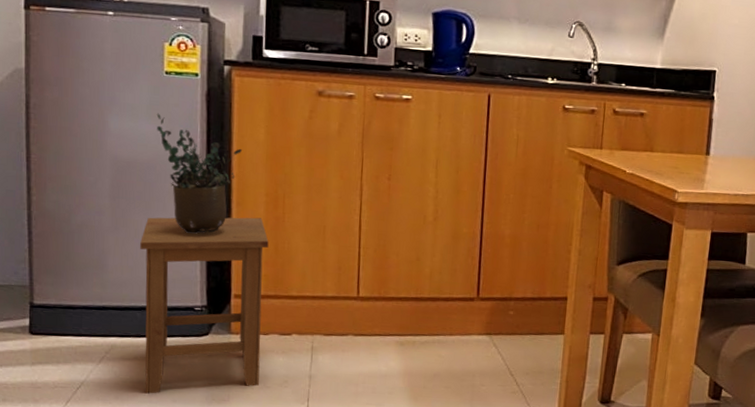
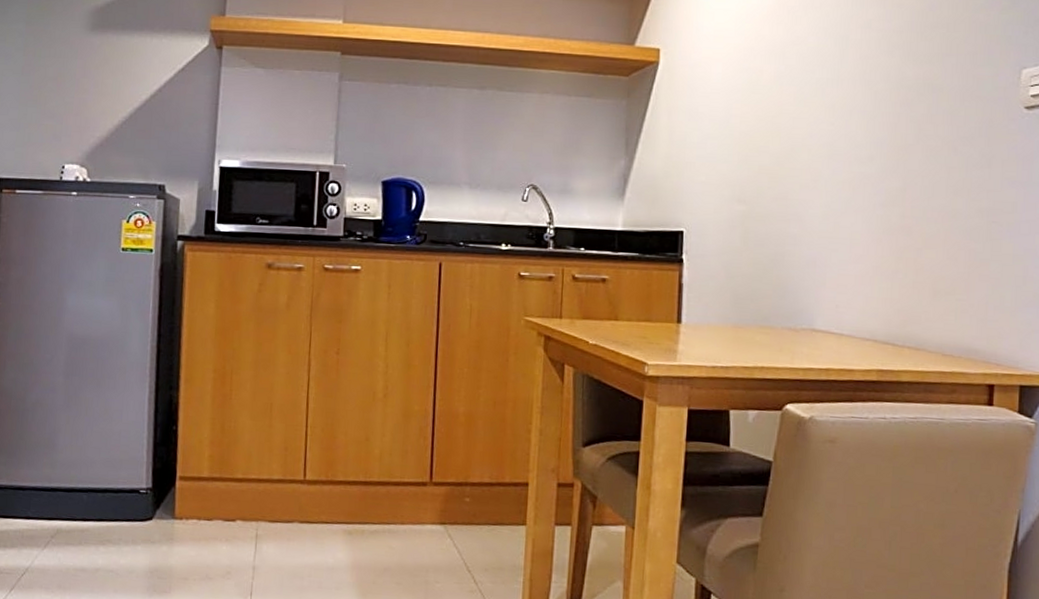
stool: present [140,217,269,394] -> none [87,394,215,583]
potted plant: present [156,113,242,234] -> none [111,289,192,412]

